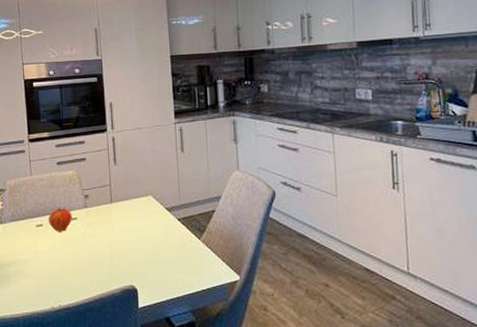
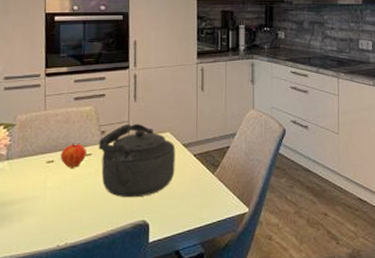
kettle: none [83,187,160,263] -> present [99,123,175,198]

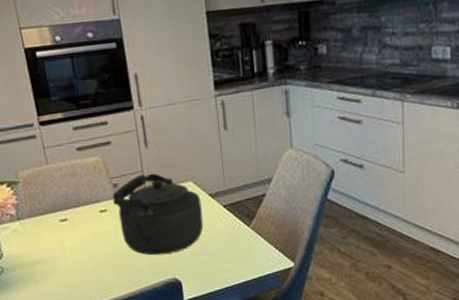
fruit: present [60,143,87,168] -> none [72,199,102,226]

